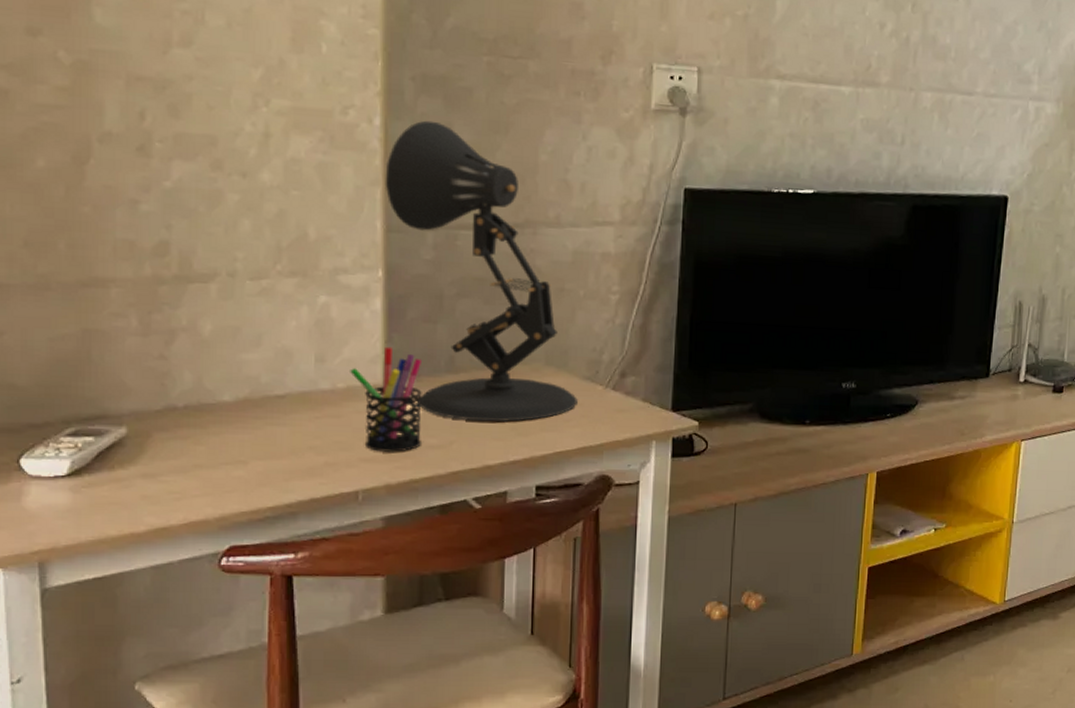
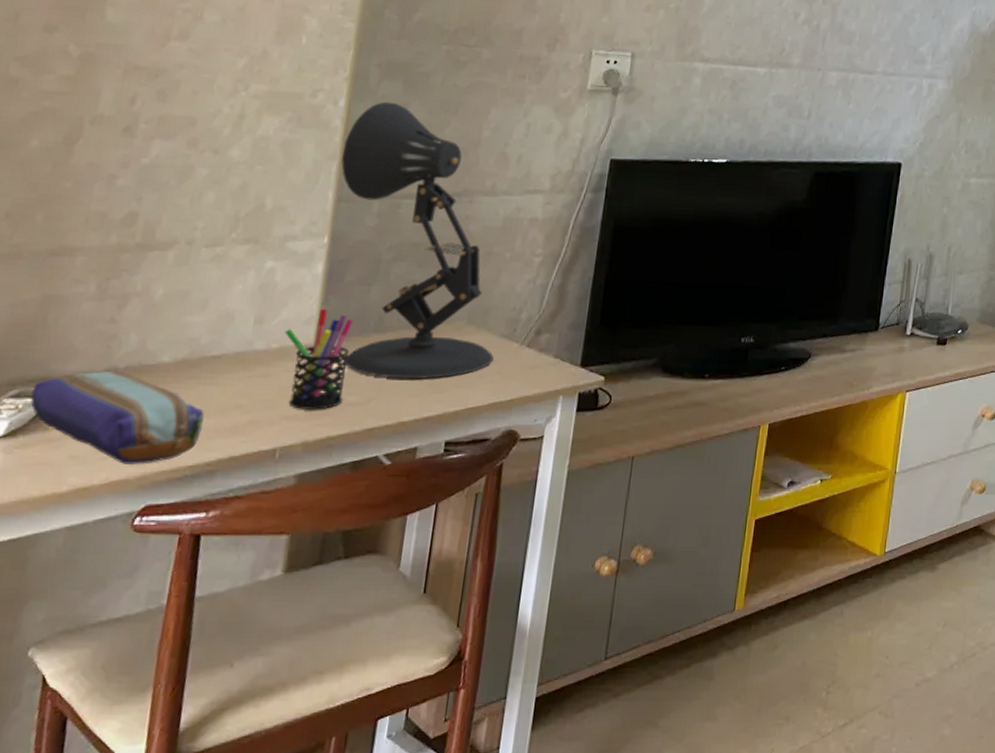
pencil case: none [90,408,276,505] -> present [30,370,204,464]

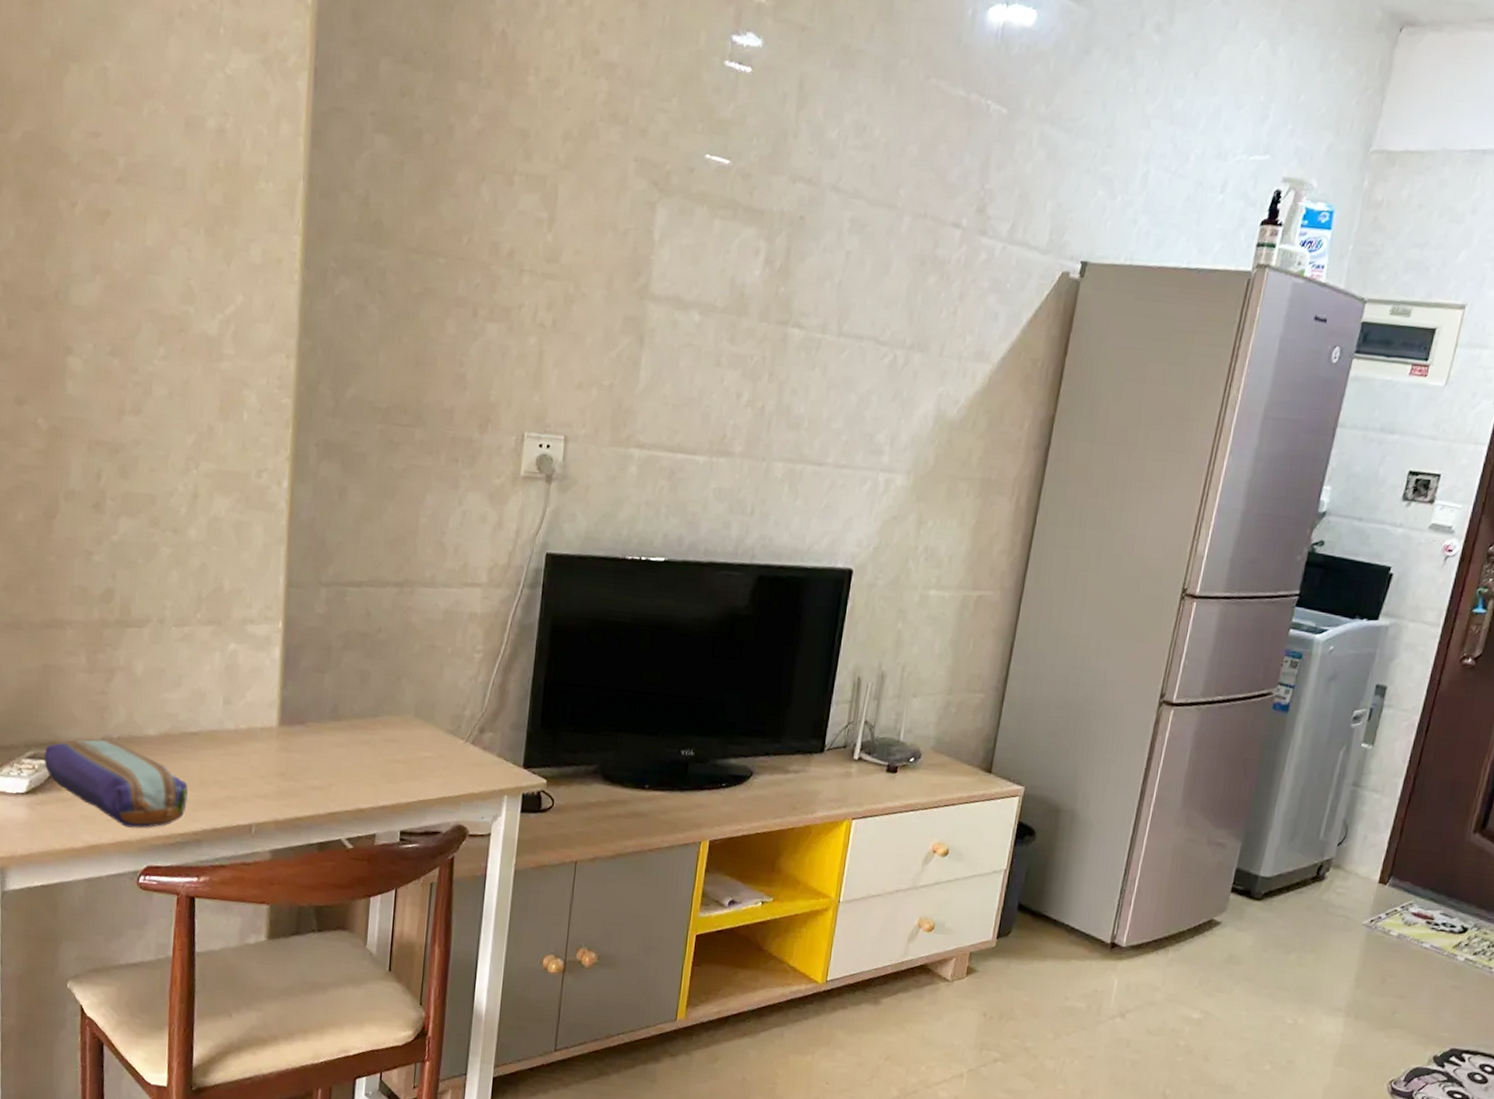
pen holder: present [285,308,354,410] -> none [251,692,311,791]
desk lamp: present [341,101,494,380] -> none [288,484,441,769]

